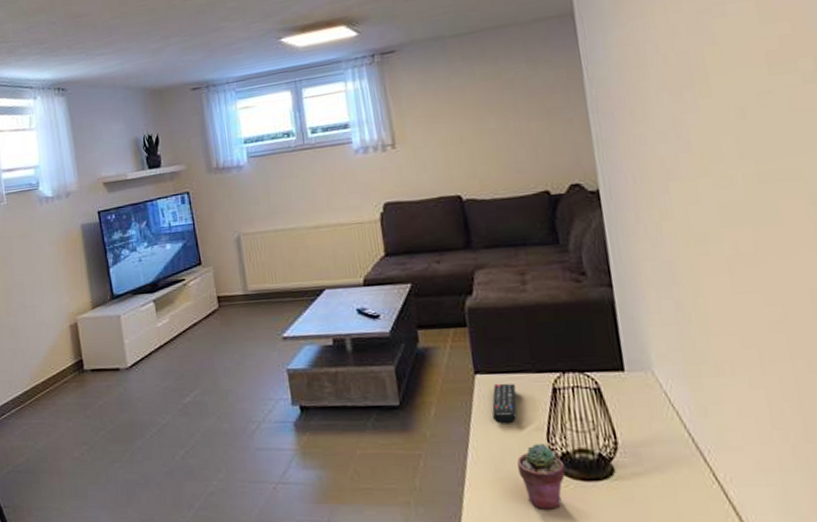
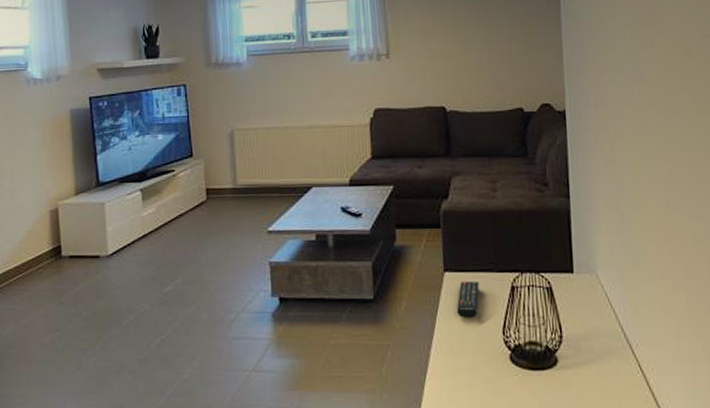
potted succulent: present [517,444,566,509] -> none [475,337,517,396]

